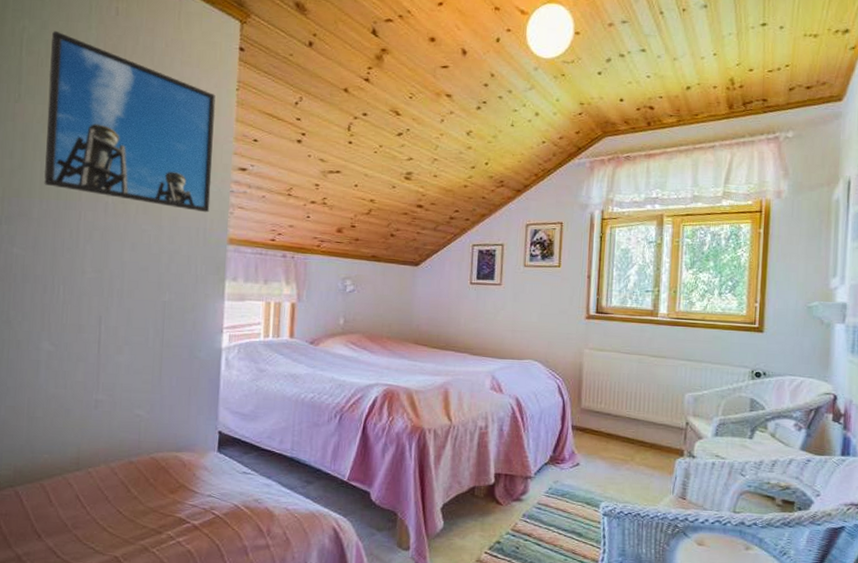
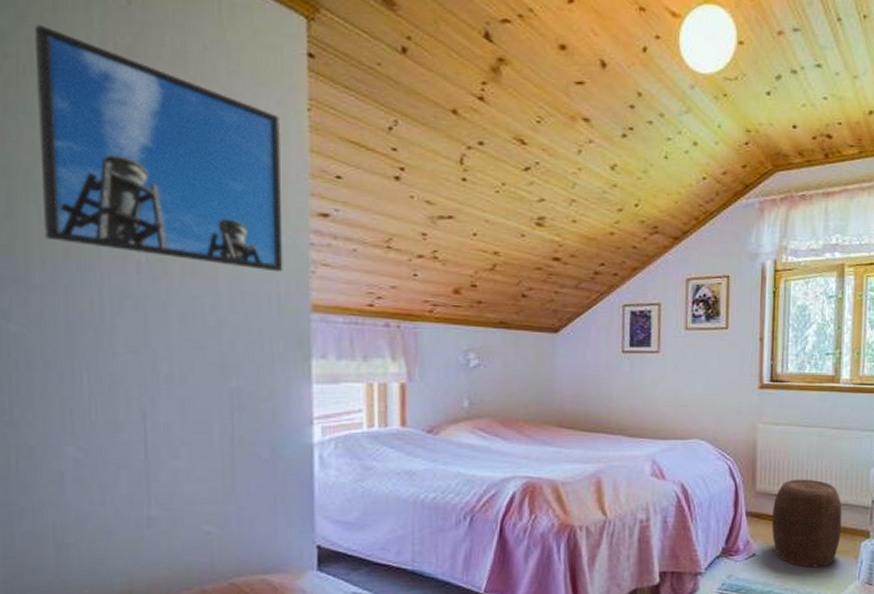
stool: none [594,399,659,480] -> present [771,479,842,568]

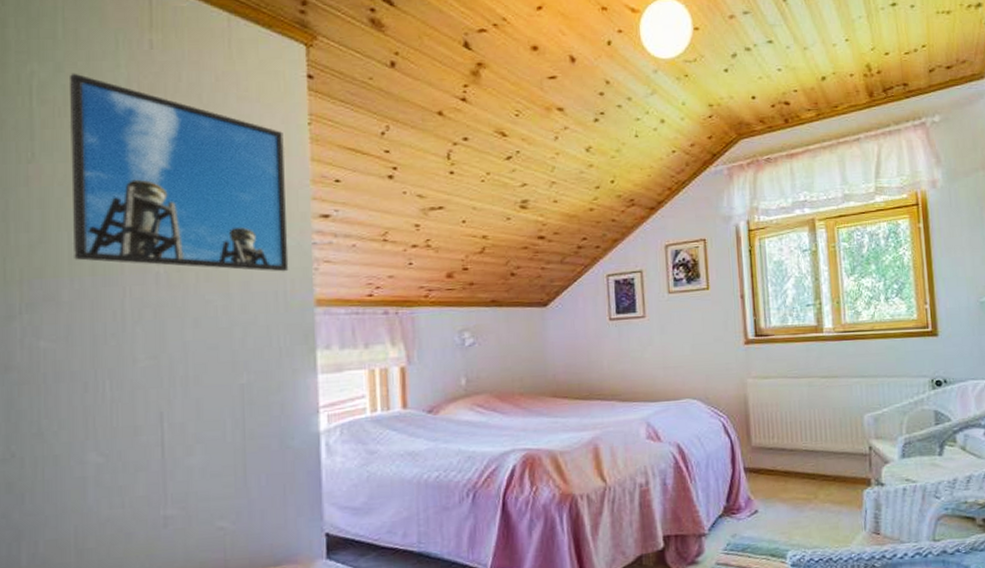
stool: present [771,479,842,568] -> none [770,430,842,521]

